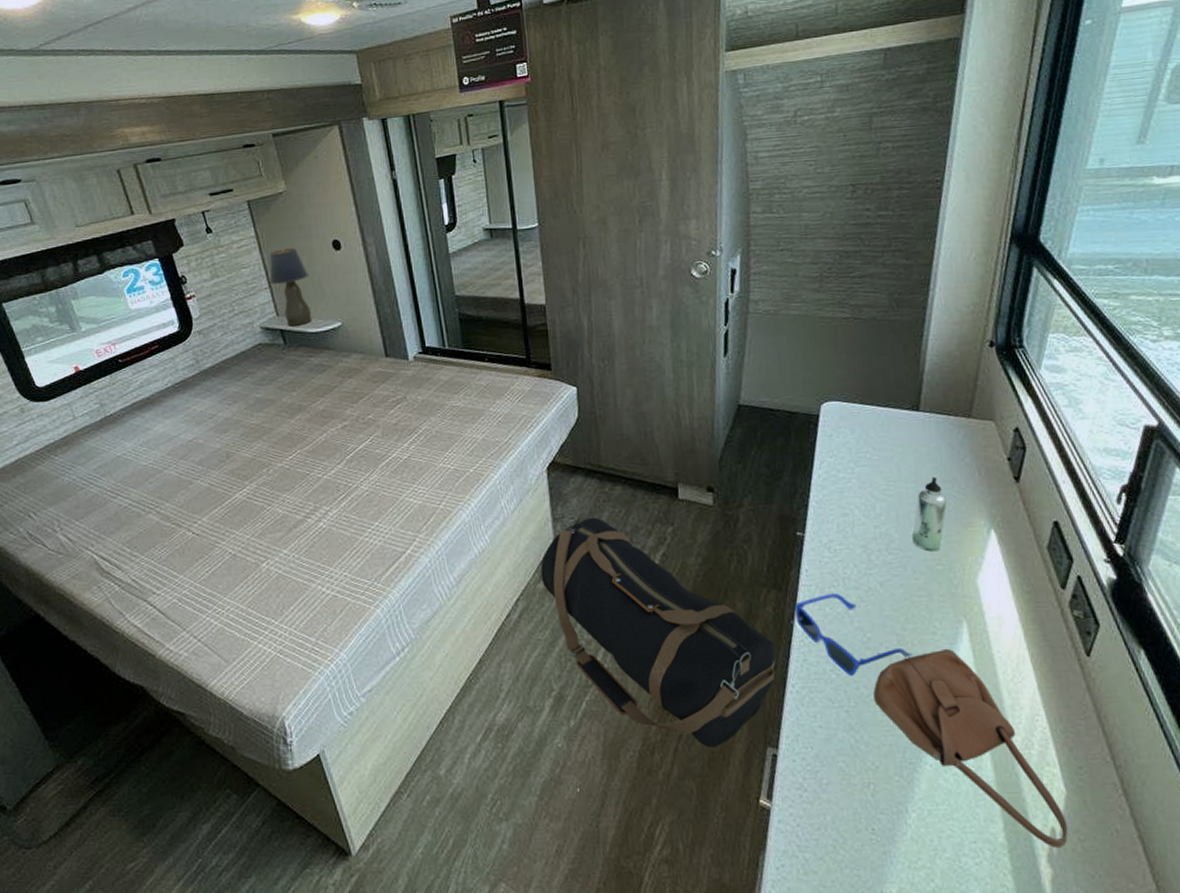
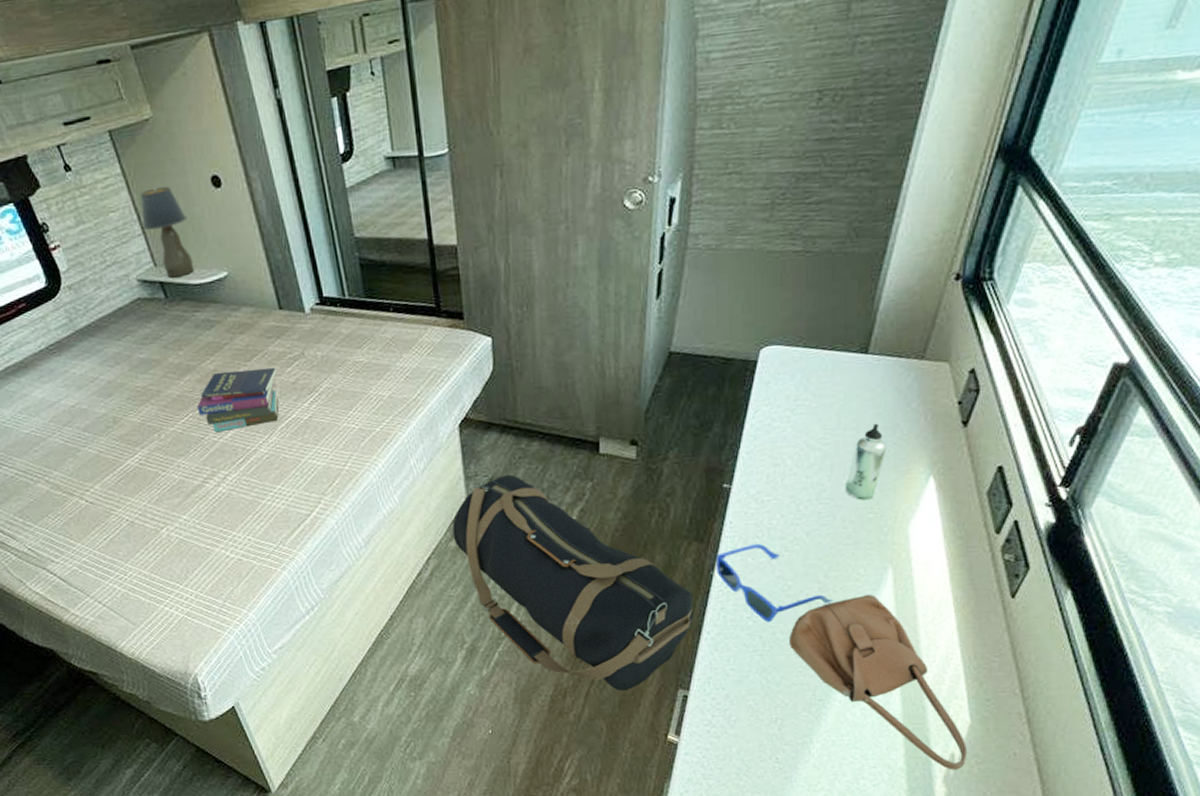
books: none [305,409,381,470] -> present [197,367,279,433]

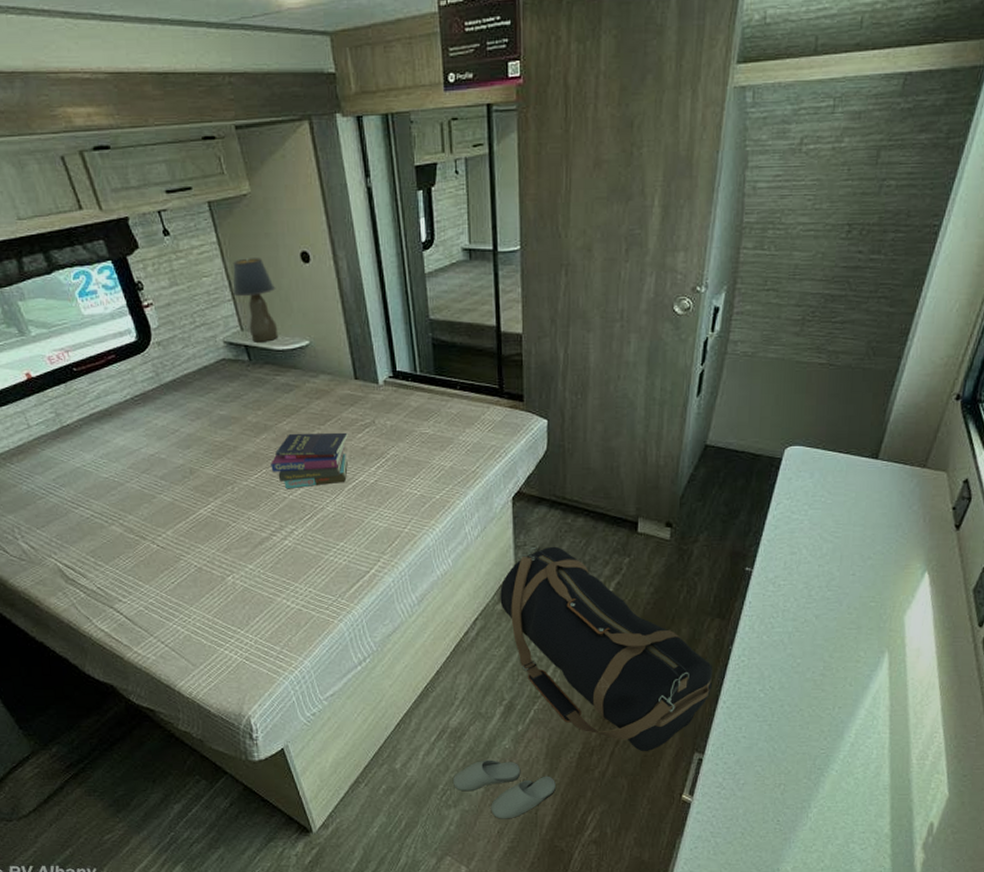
slippers: none [416,707,528,770] -> present [453,760,556,819]
sunglasses: present [715,543,834,623] -> none [734,623,837,696]
handbag: present [789,594,968,770] -> none [795,674,945,838]
water bottle: present [844,423,886,500] -> none [851,522,889,590]

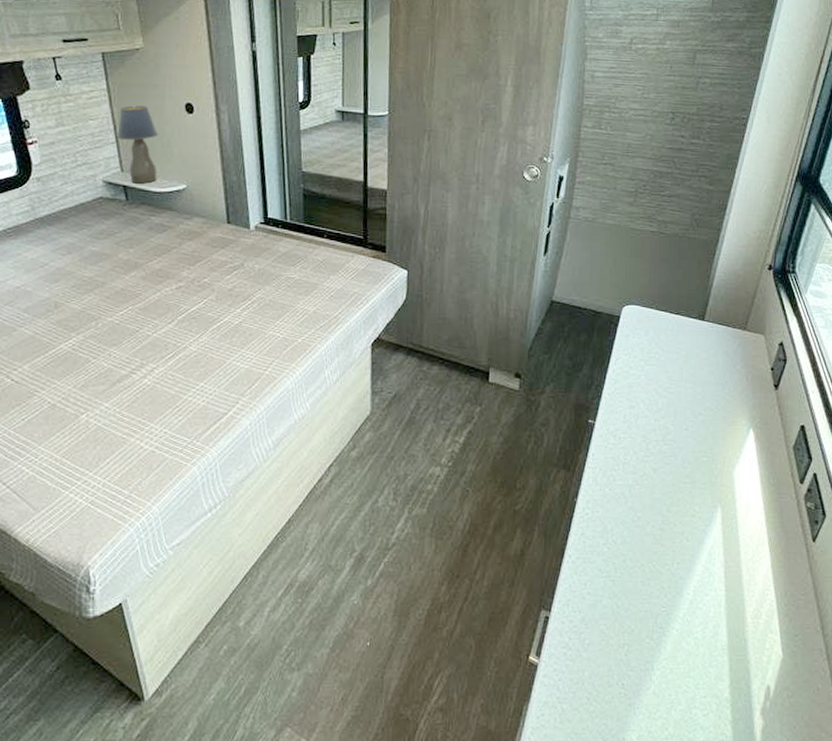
books: present [271,432,348,490] -> none [137,272,217,327]
slippers: present [453,760,556,819] -> none [298,617,403,684]
duffel bag: present [500,546,713,752] -> none [355,393,559,609]

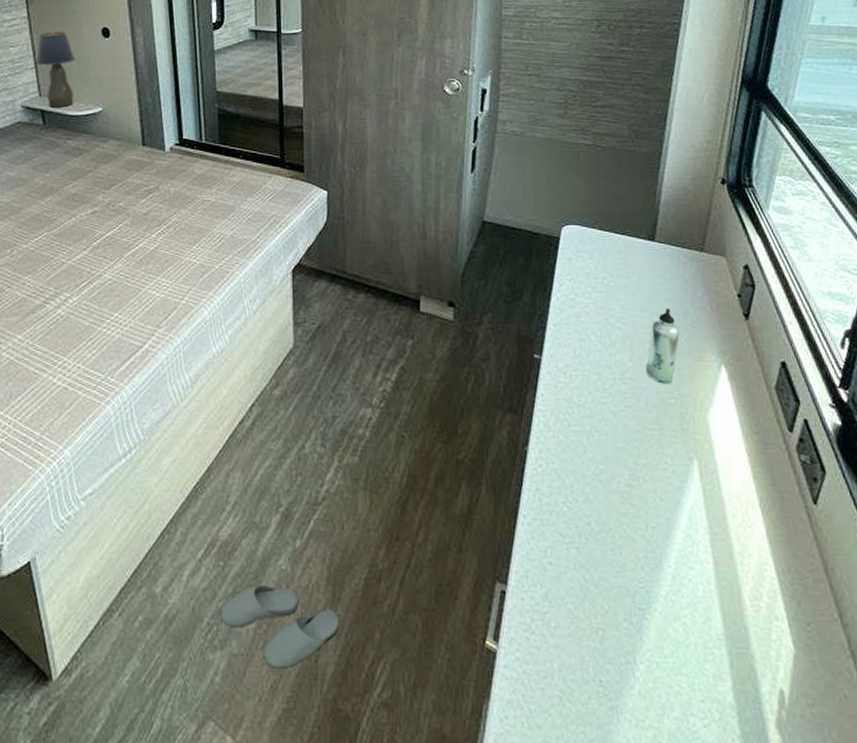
slippers: none [298,617,403,684] -> present [221,584,339,669]
water bottle: none [685,379,717,445] -> present [645,308,679,384]

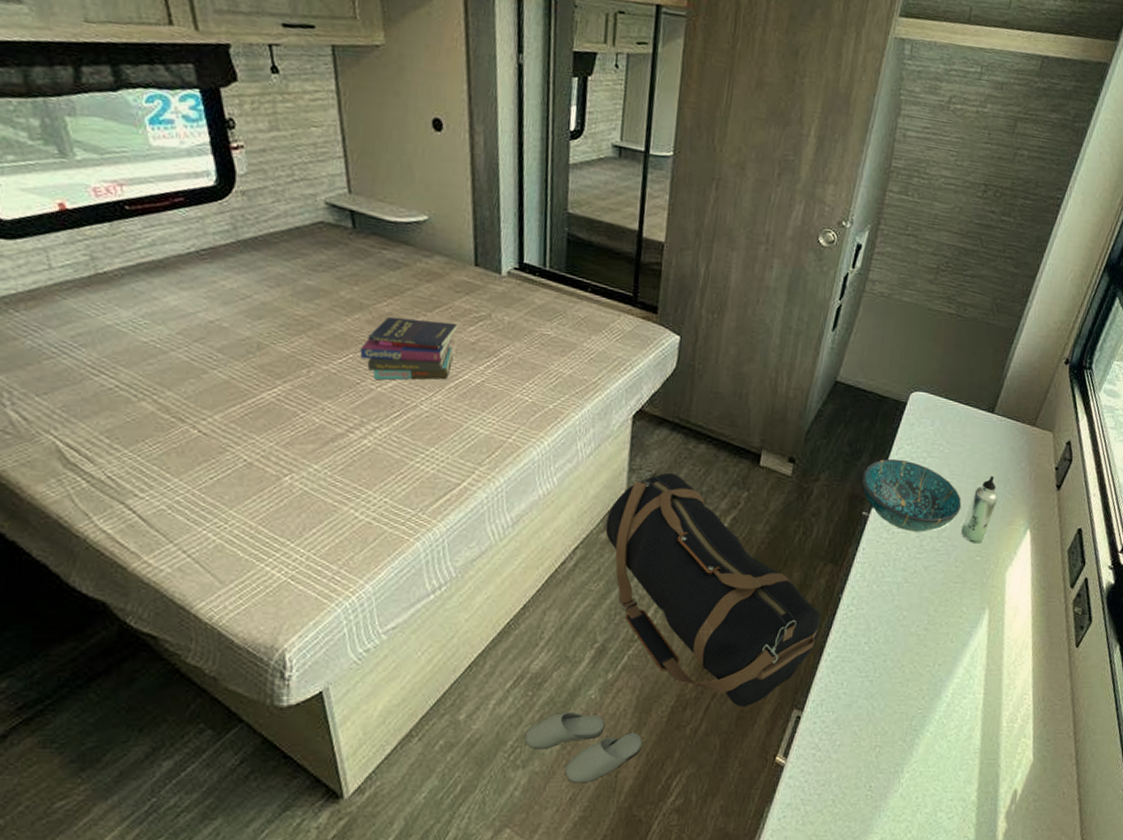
table lamp: present [36,31,76,108] -> none [345,114,398,211]
books: none [52,196,132,254] -> present [360,316,458,381]
duffel bag: none [278,324,510,580] -> present [605,472,821,707]
decorative bowl: none [527,296,641,374] -> present [862,458,962,532]

